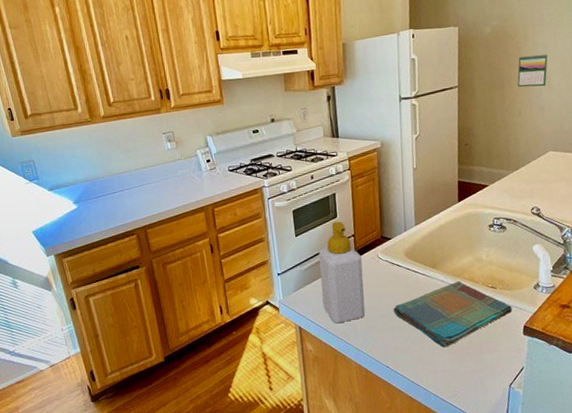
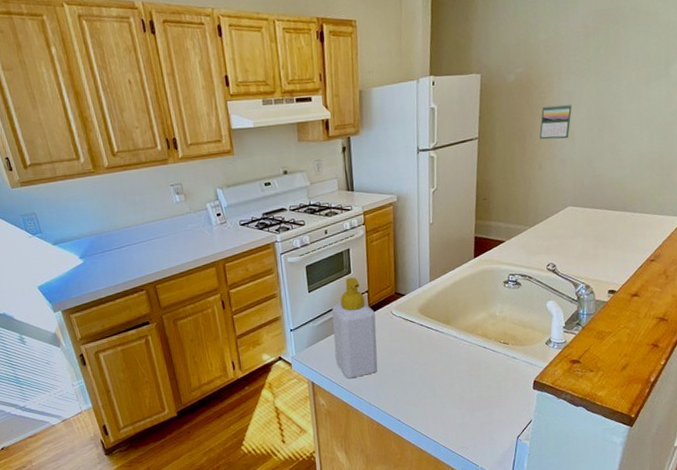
dish towel: present [393,280,512,348] -> none [406,336,523,402]

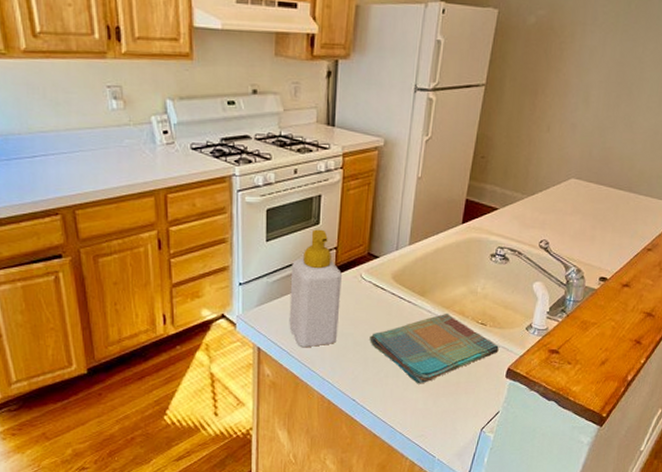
dish towel: none [406,336,523,402] -> present [369,313,499,384]
calendar: present [540,104,572,140] -> none [553,59,592,101]

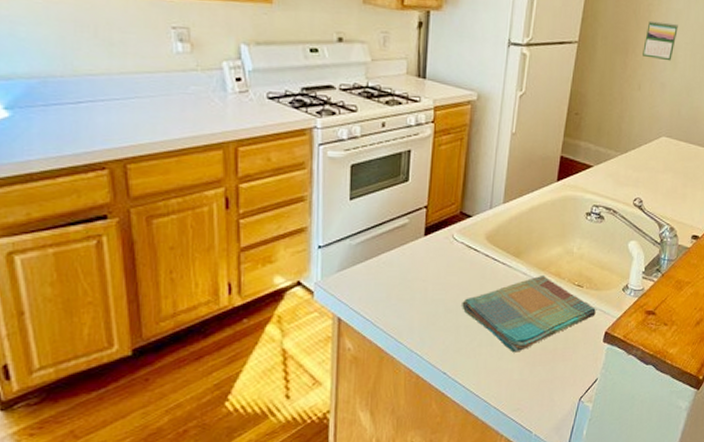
soap bottle: present [289,229,342,348] -> none [374,186,432,317]
calendar: none [553,59,592,101] -> present [643,20,678,61]

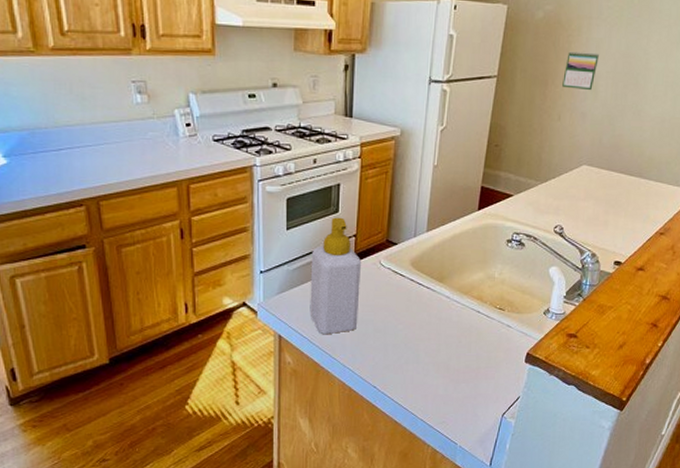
soap bottle: none [374,186,432,317] -> present [309,217,361,335]
dish towel: present [462,274,596,353] -> none [389,298,518,370]

